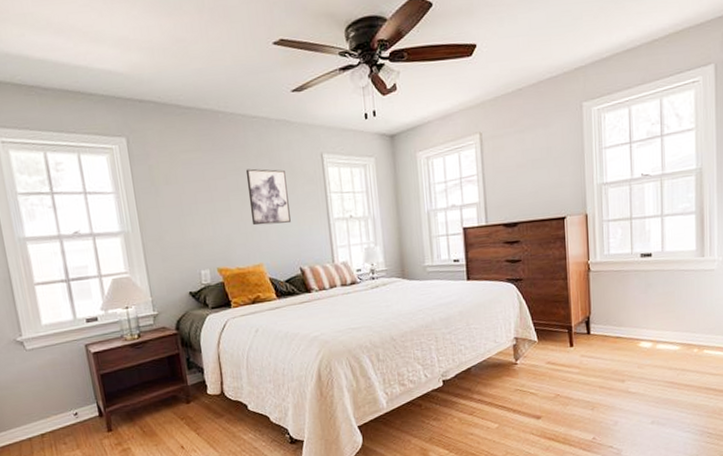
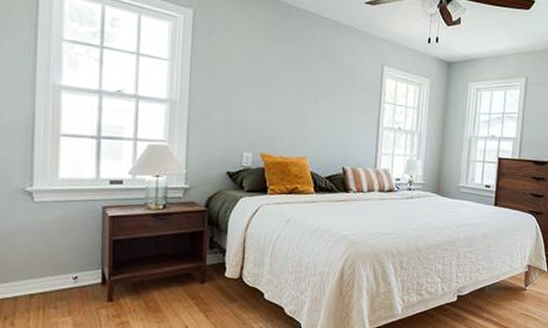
wall art: present [245,168,291,226] -> none [304,64,345,123]

